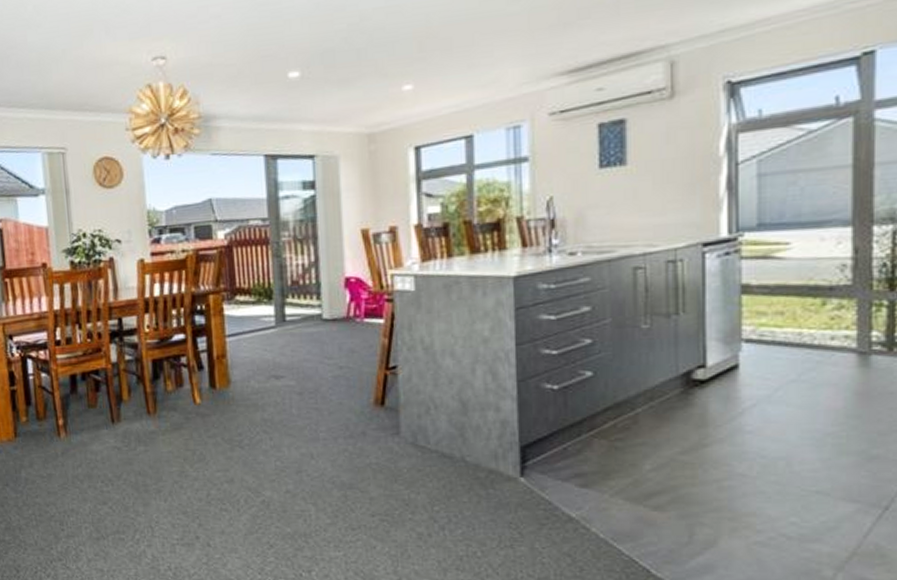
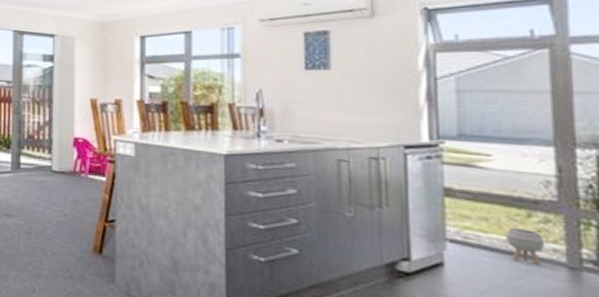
planter: none [799,318,838,354] -> present [505,228,545,265]

